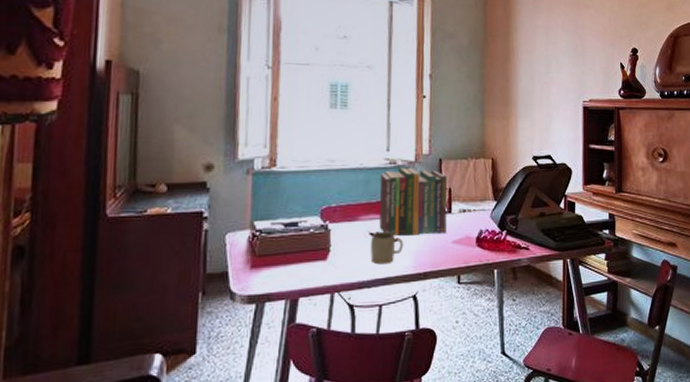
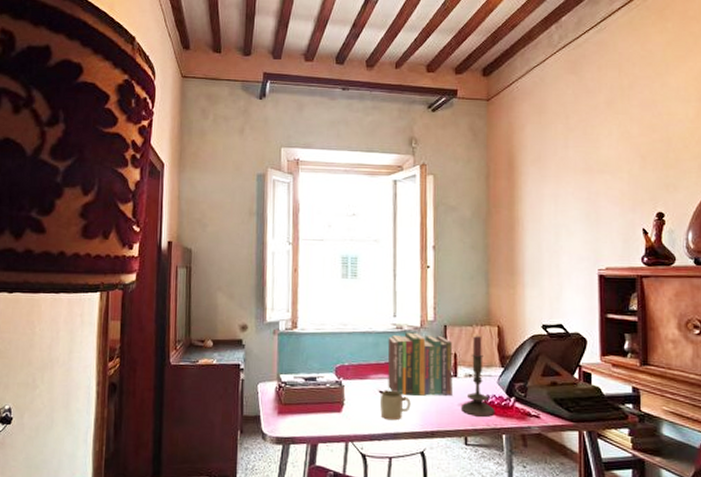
candle: none [454,167,488,253] -> present [460,333,495,417]

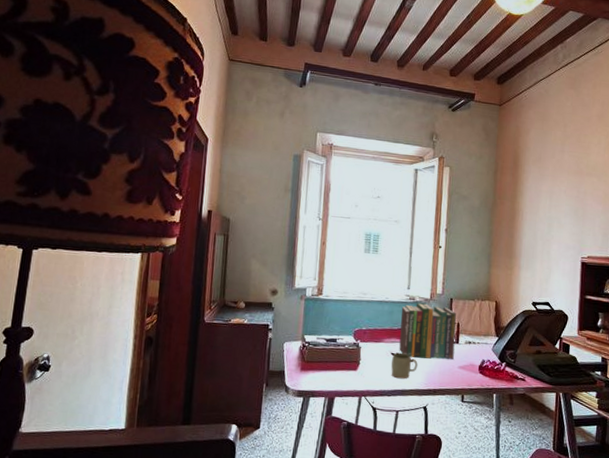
candle: present [460,333,495,417] -> none [460,307,489,379]

